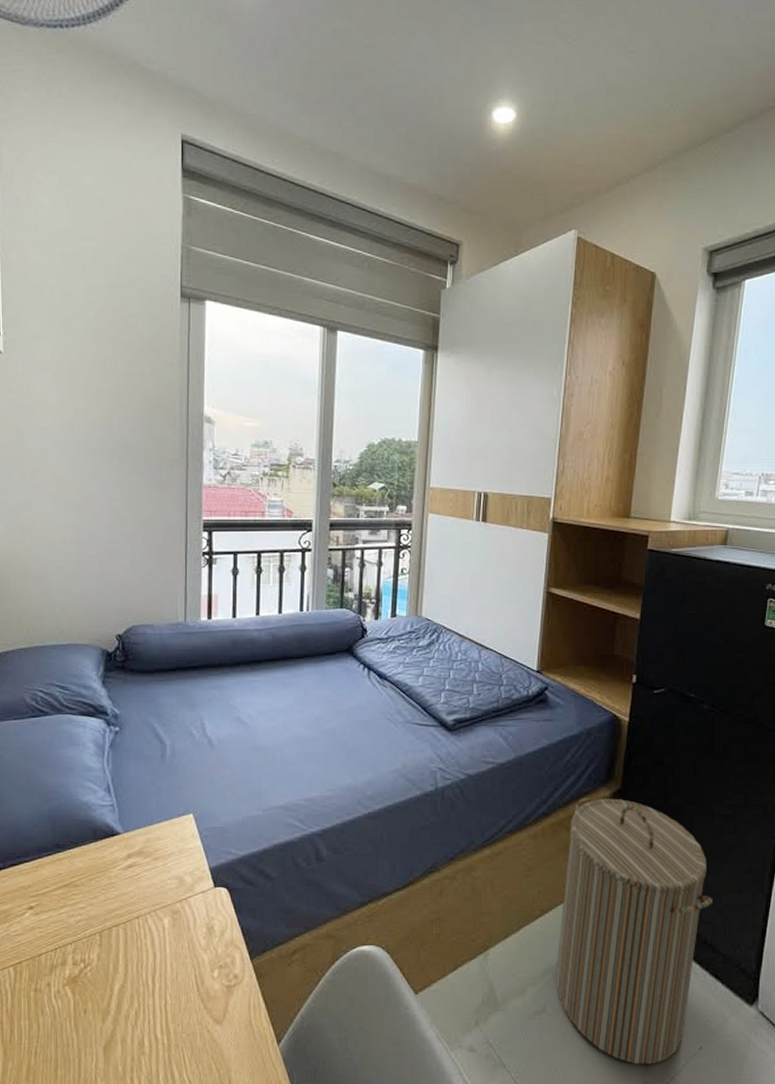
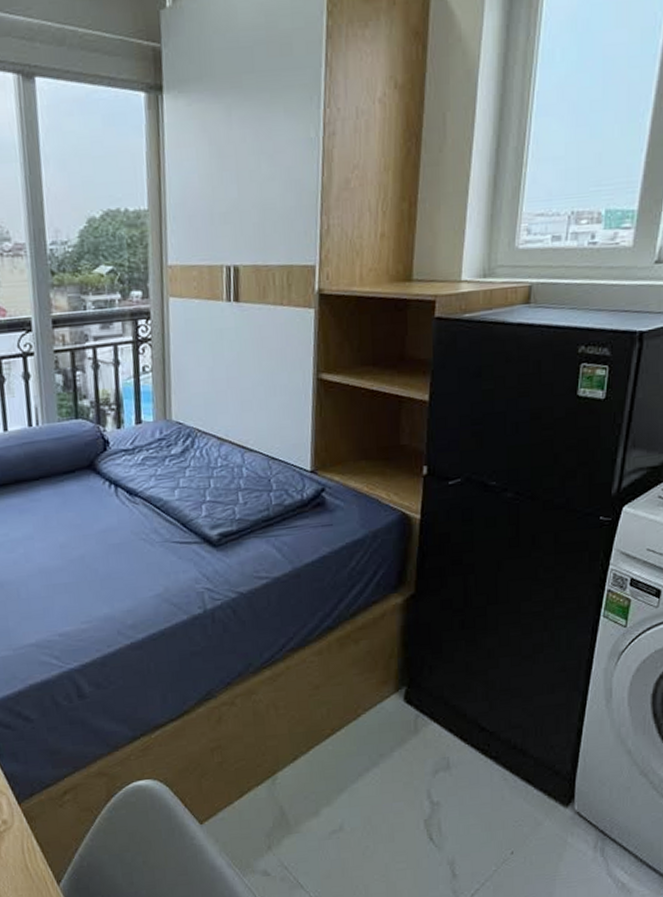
laundry hamper: present [556,797,713,1065] -> none [351,605,522,874]

